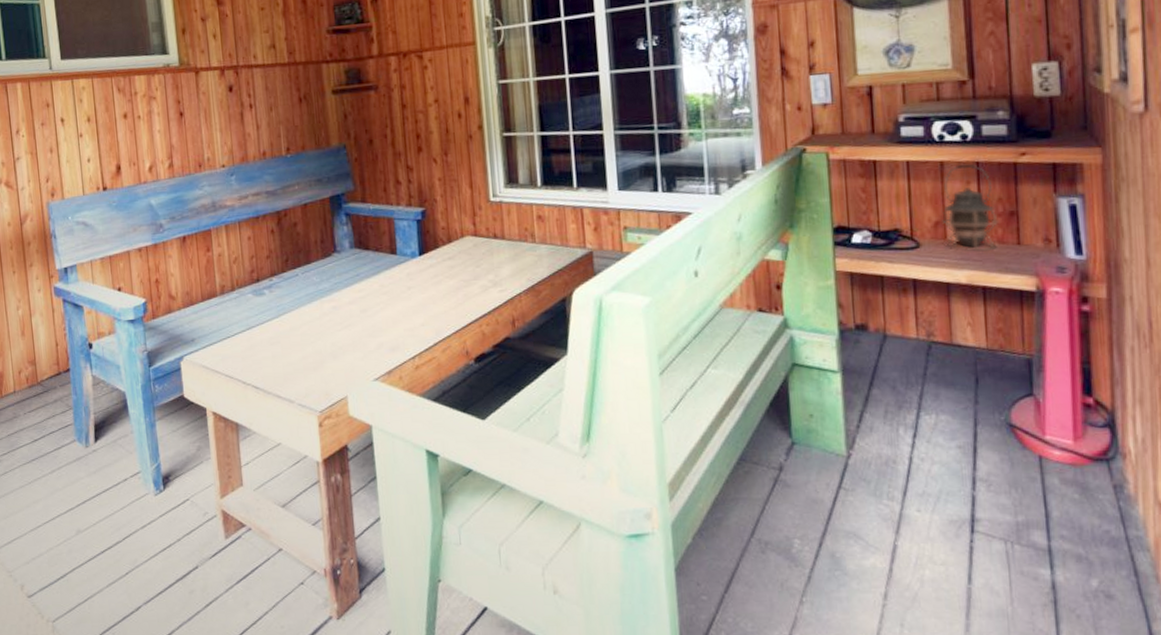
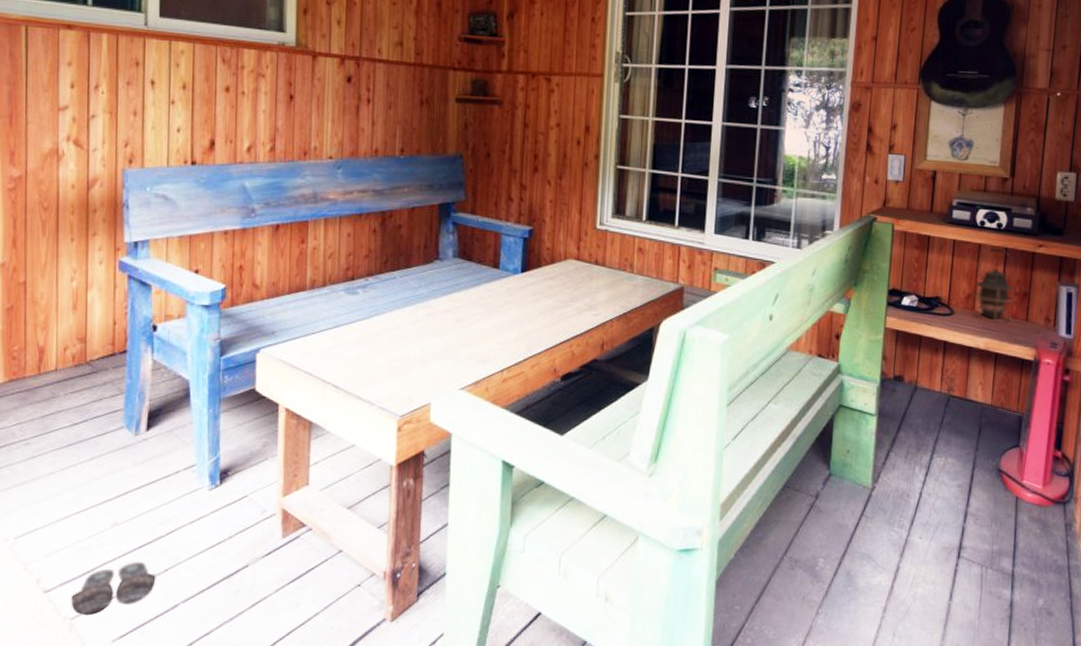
slippers: none [50,565,119,619] -> present [71,561,156,616]

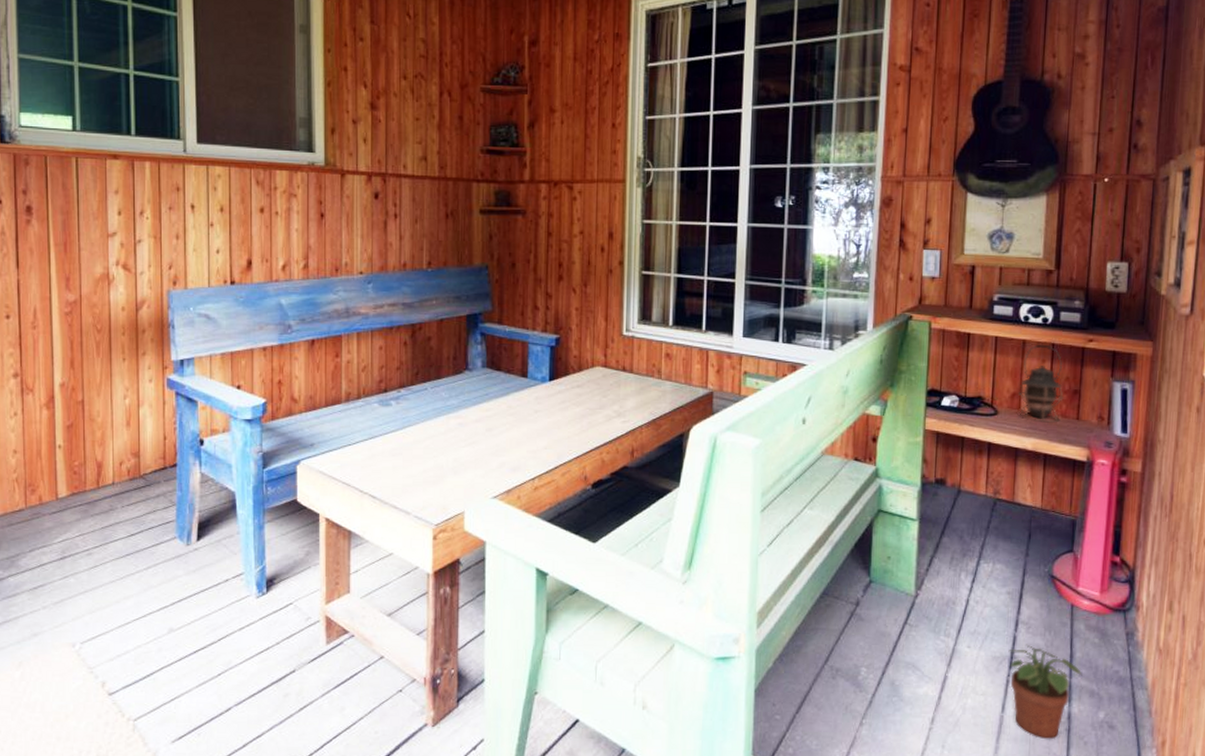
slippers: present [71,561,156,616] -> none [133,665,210,718]
potted plant: none [957,535,1025,627] -> present [1008,644,1083,740]

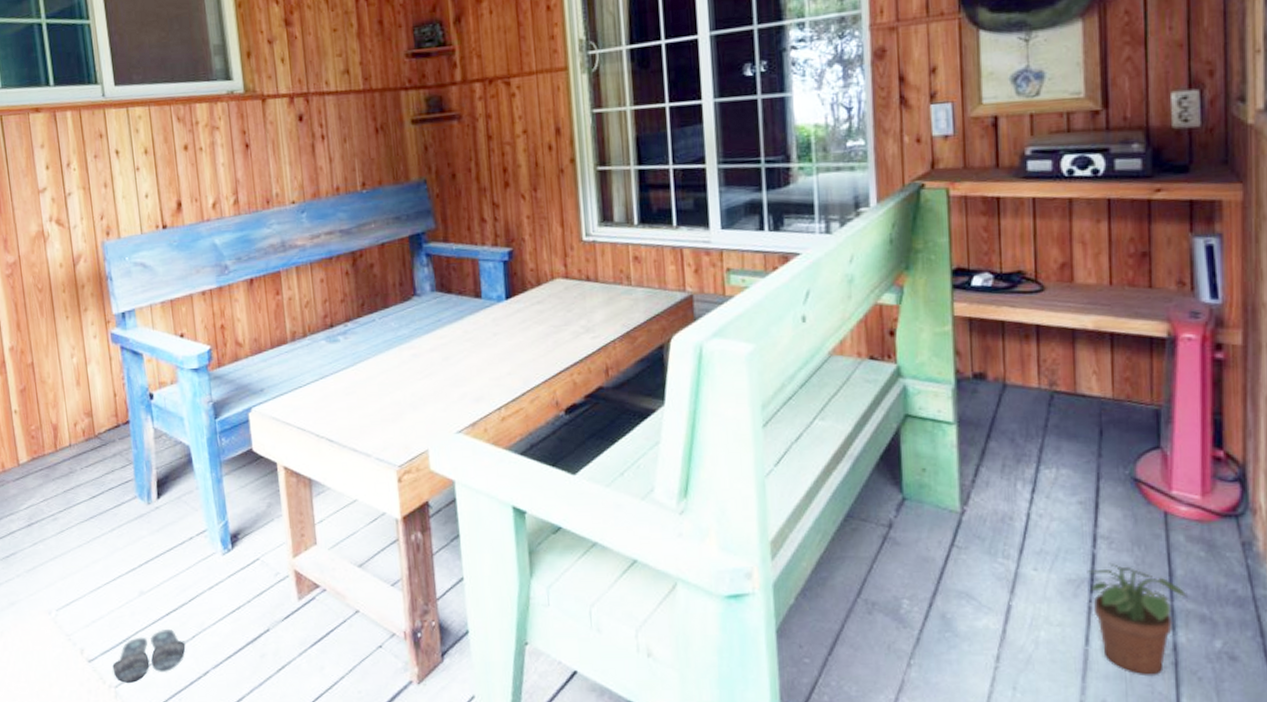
slippers: none [133,665,210,718] -> present [112,628,186,684]
lantern: present [1018,344,1064,423] -> none [1069,200,1129,296]

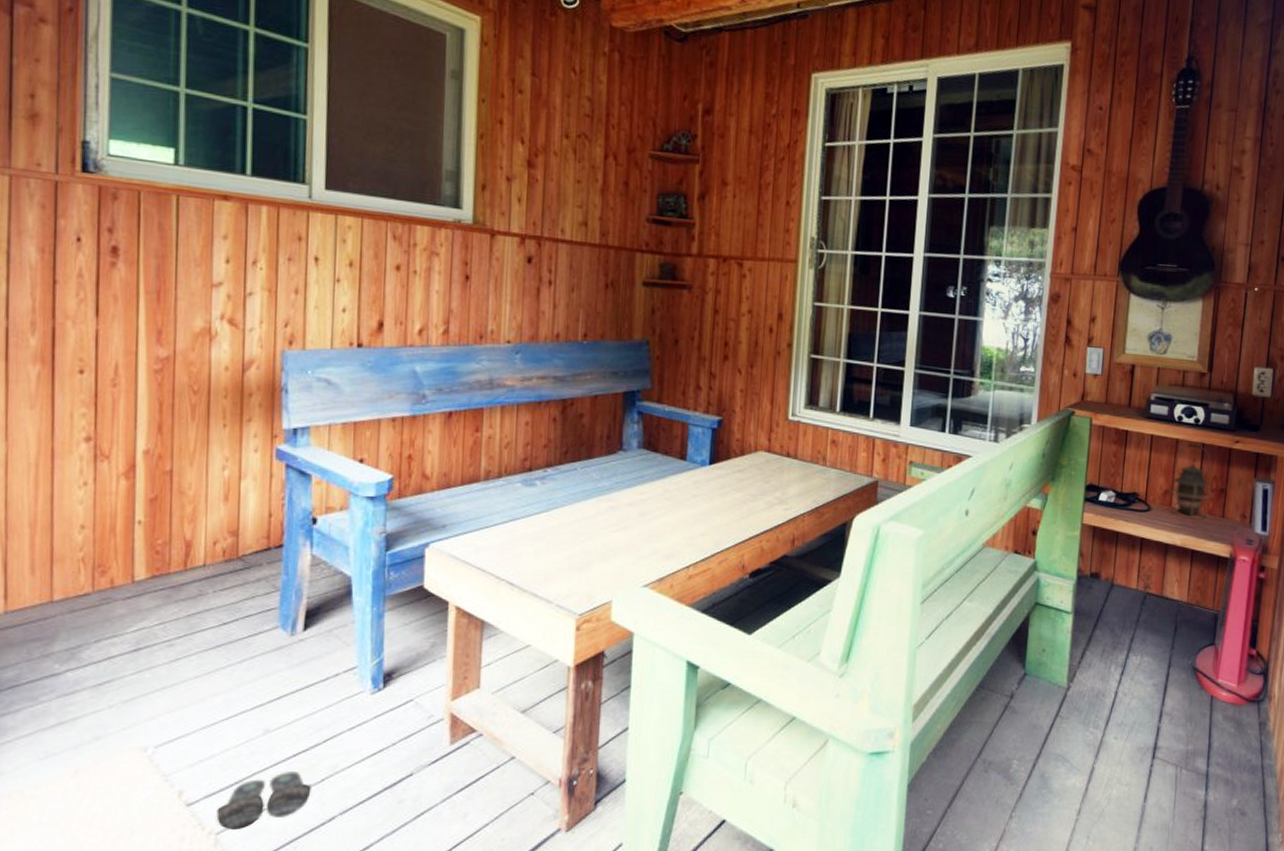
lantern: none [1069,200,1129,296] -> present [1169,443,1211,520]
potted plant: present [1087,562,1188,677] -> none [1152,734,1219,828]

